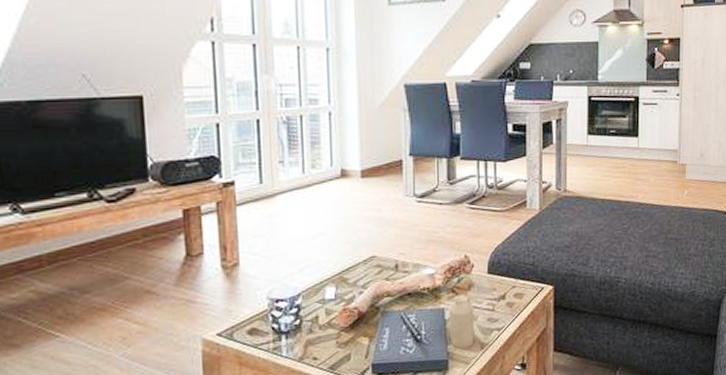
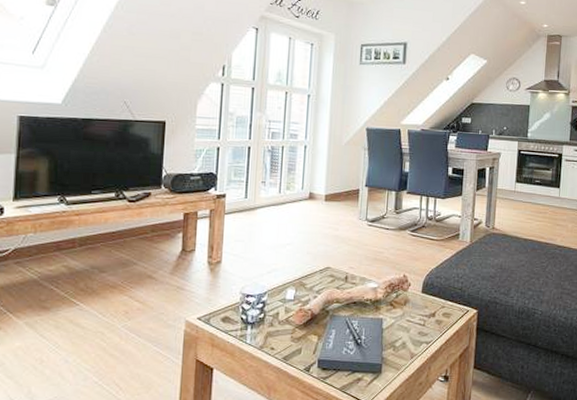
candle: present [448,299,475,350] -> none [385,313,408,357]

